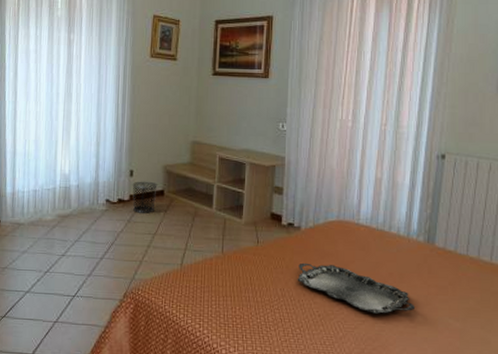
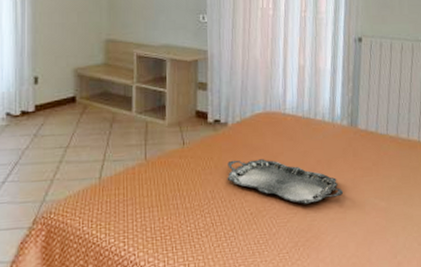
waste bin: present [132,181,158,213] -> none [37,88,68,125]

